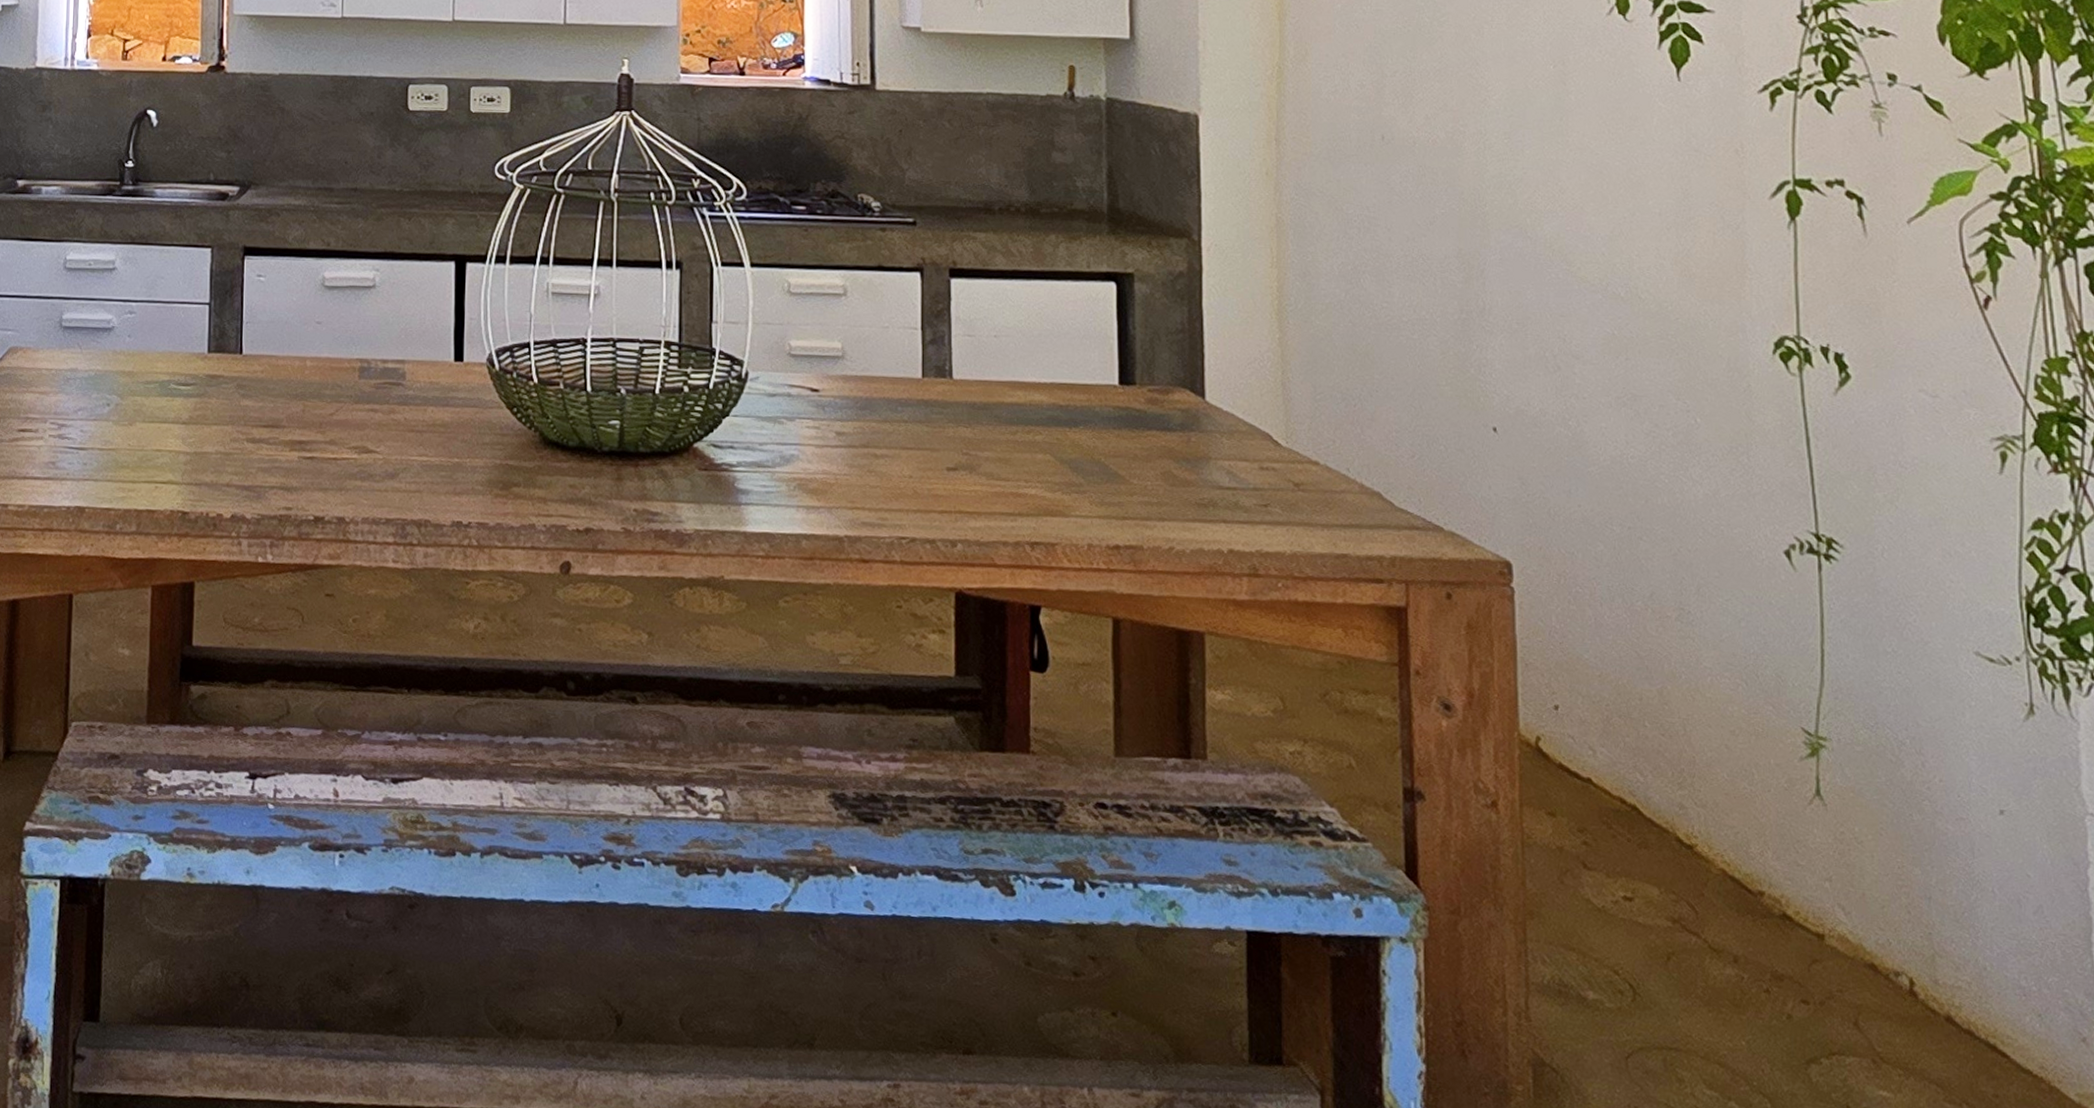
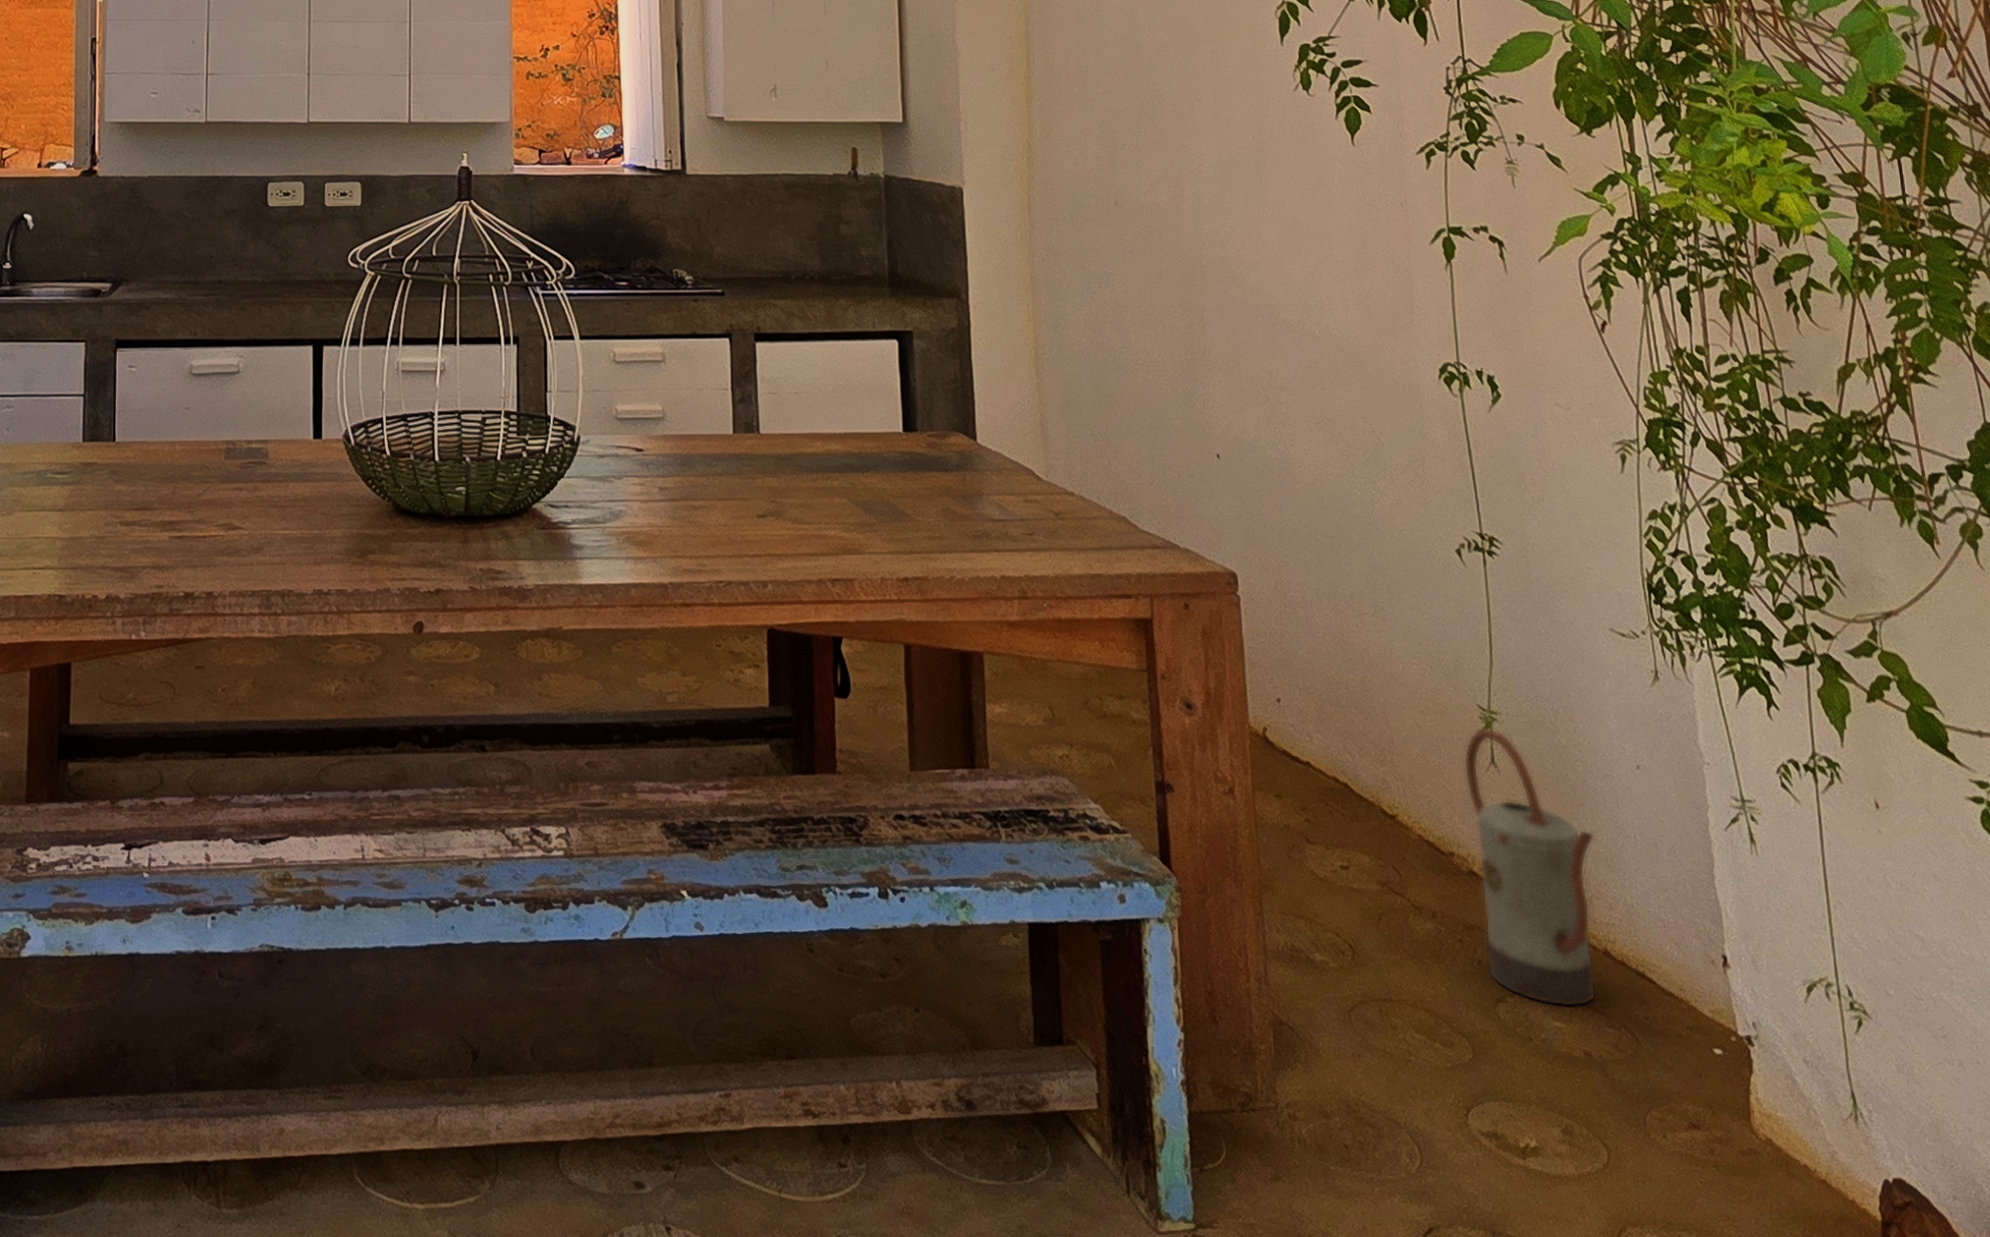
watering can: none [1781,754,1942,1077] -> present [1463,727,1596,1007]

